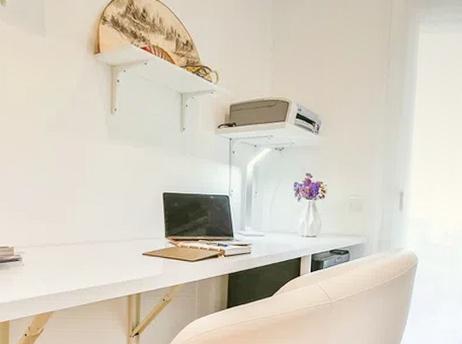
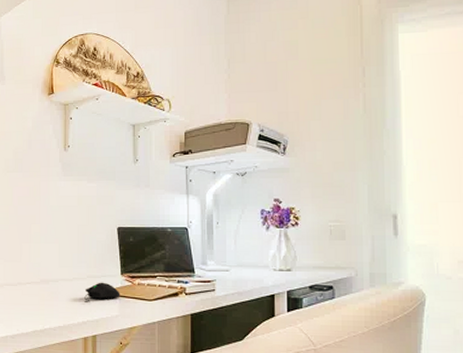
computer mouse: none [129,244,164,263] -> present [84,282,121,302]

